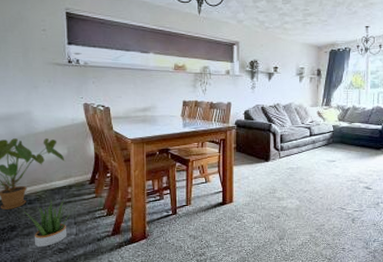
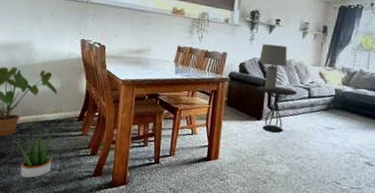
lamp: none [261,91,288,134] -> present [258,44,288,92]
side table: none [262,128,300,172] -> present [257,85,297,133]

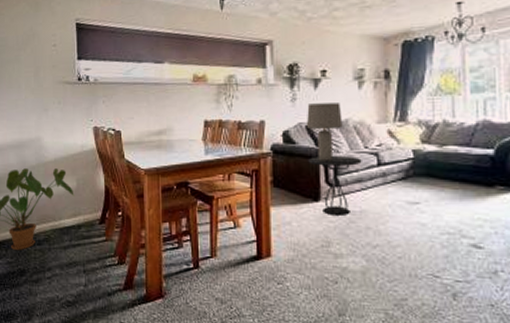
potted plant: present [15,132,62,179] -> none [33,240,84,298]

